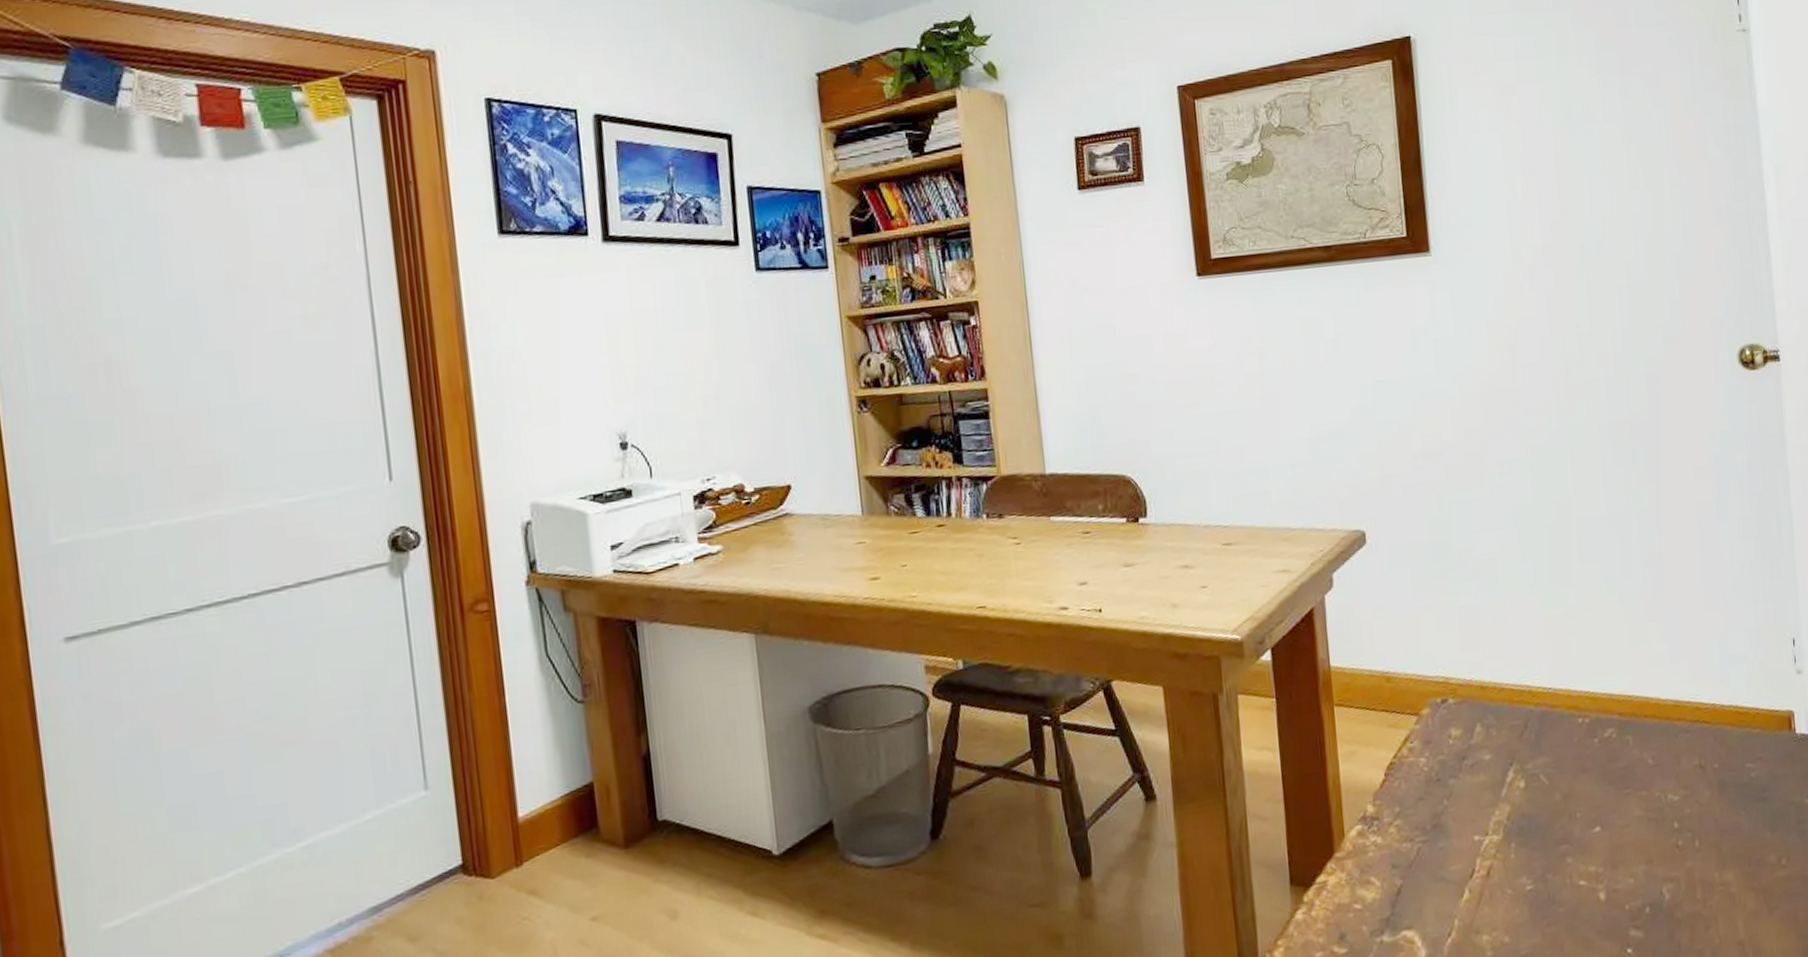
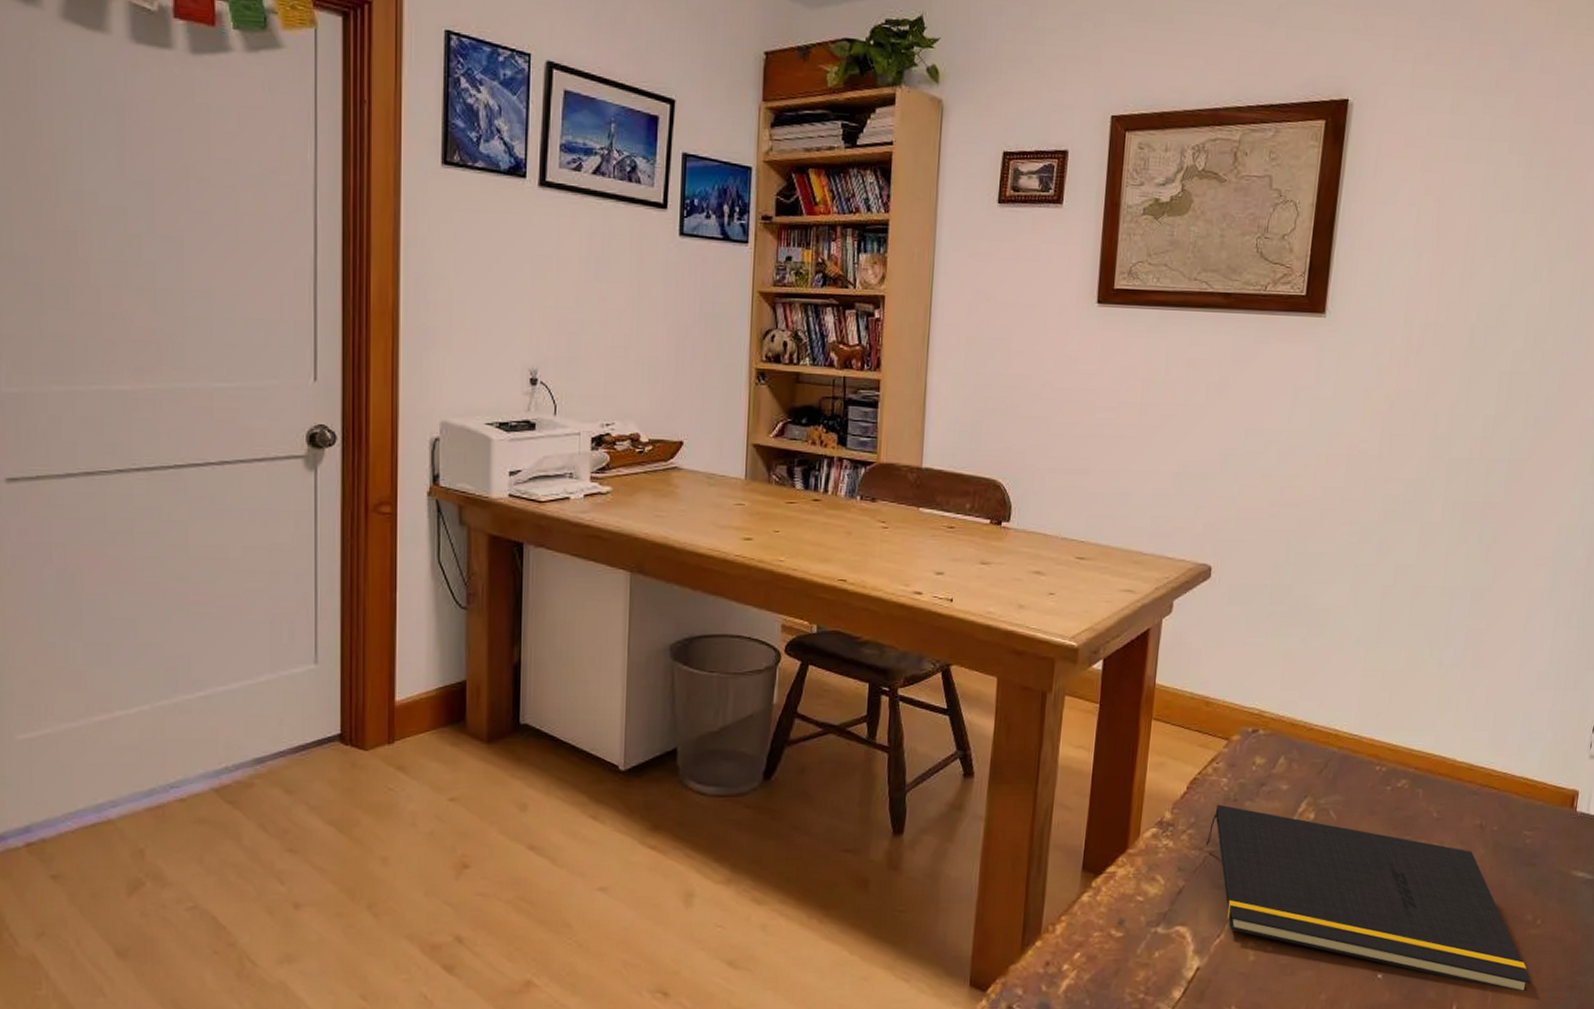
notepad: none [1416,787,1791,943] -> present [1205,804,1532,991]

